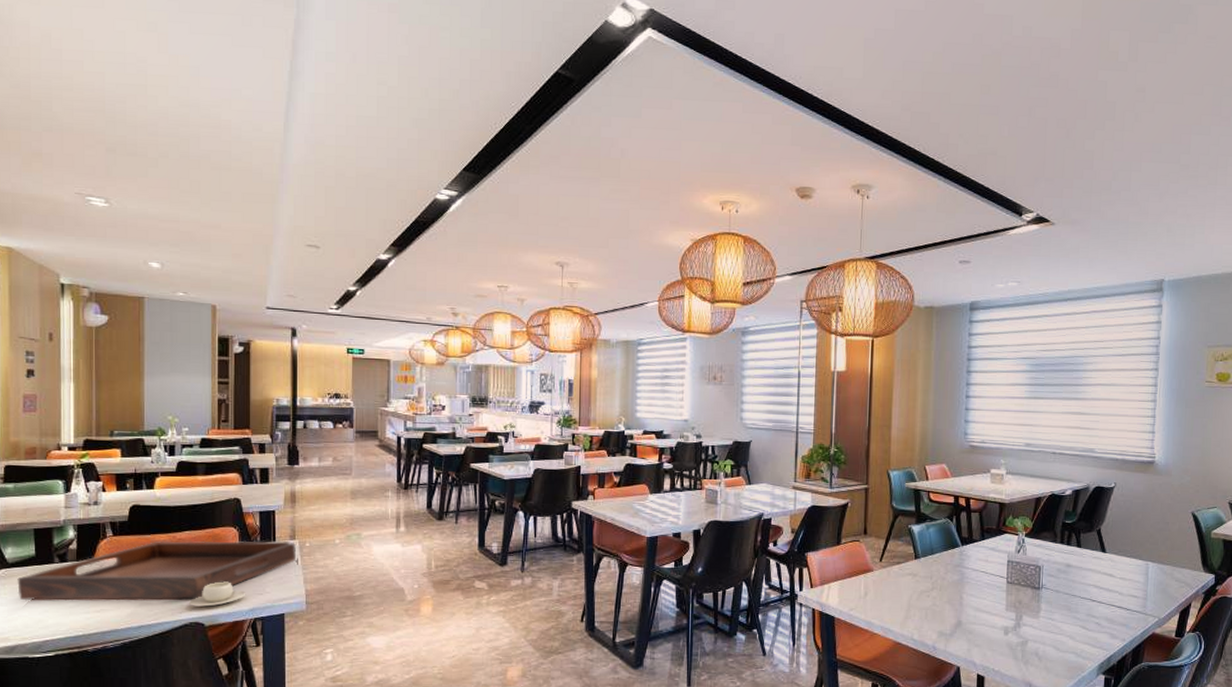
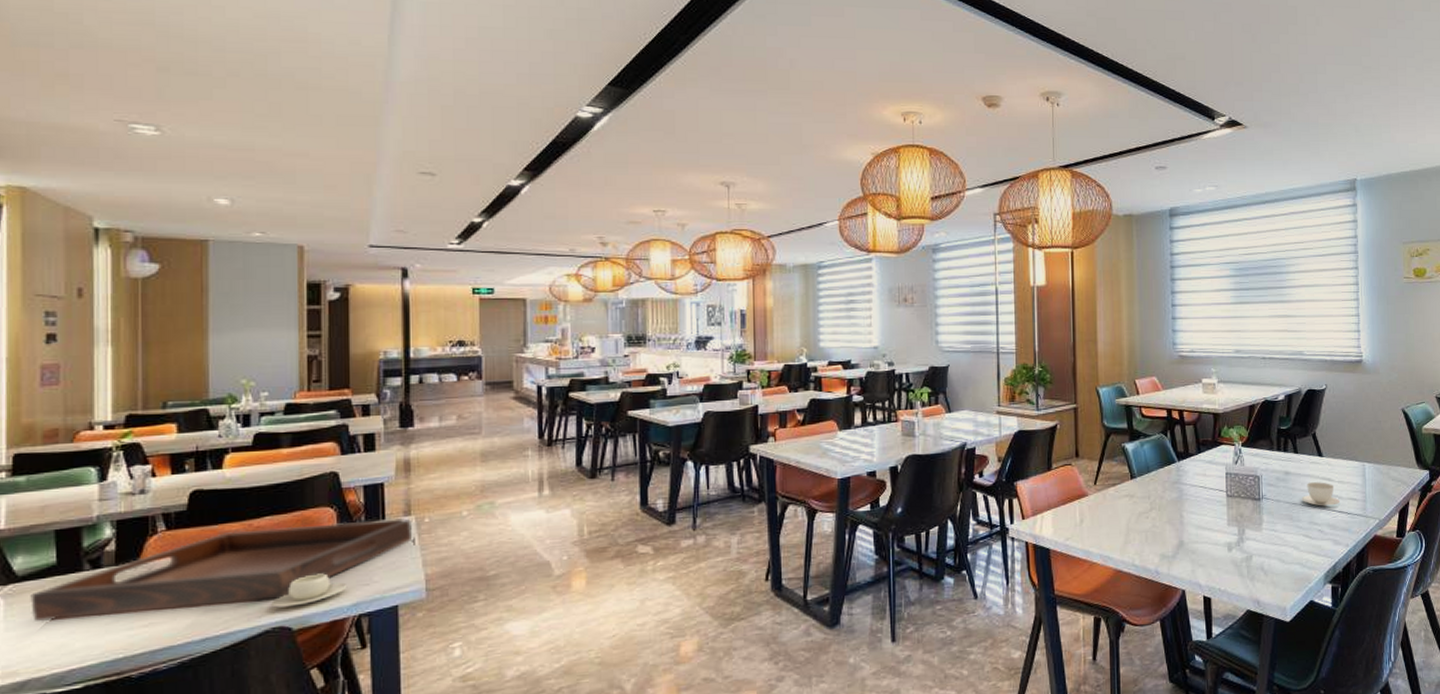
teacup: none [1081,576,1121,601] -> present [1301,482,1341,506]

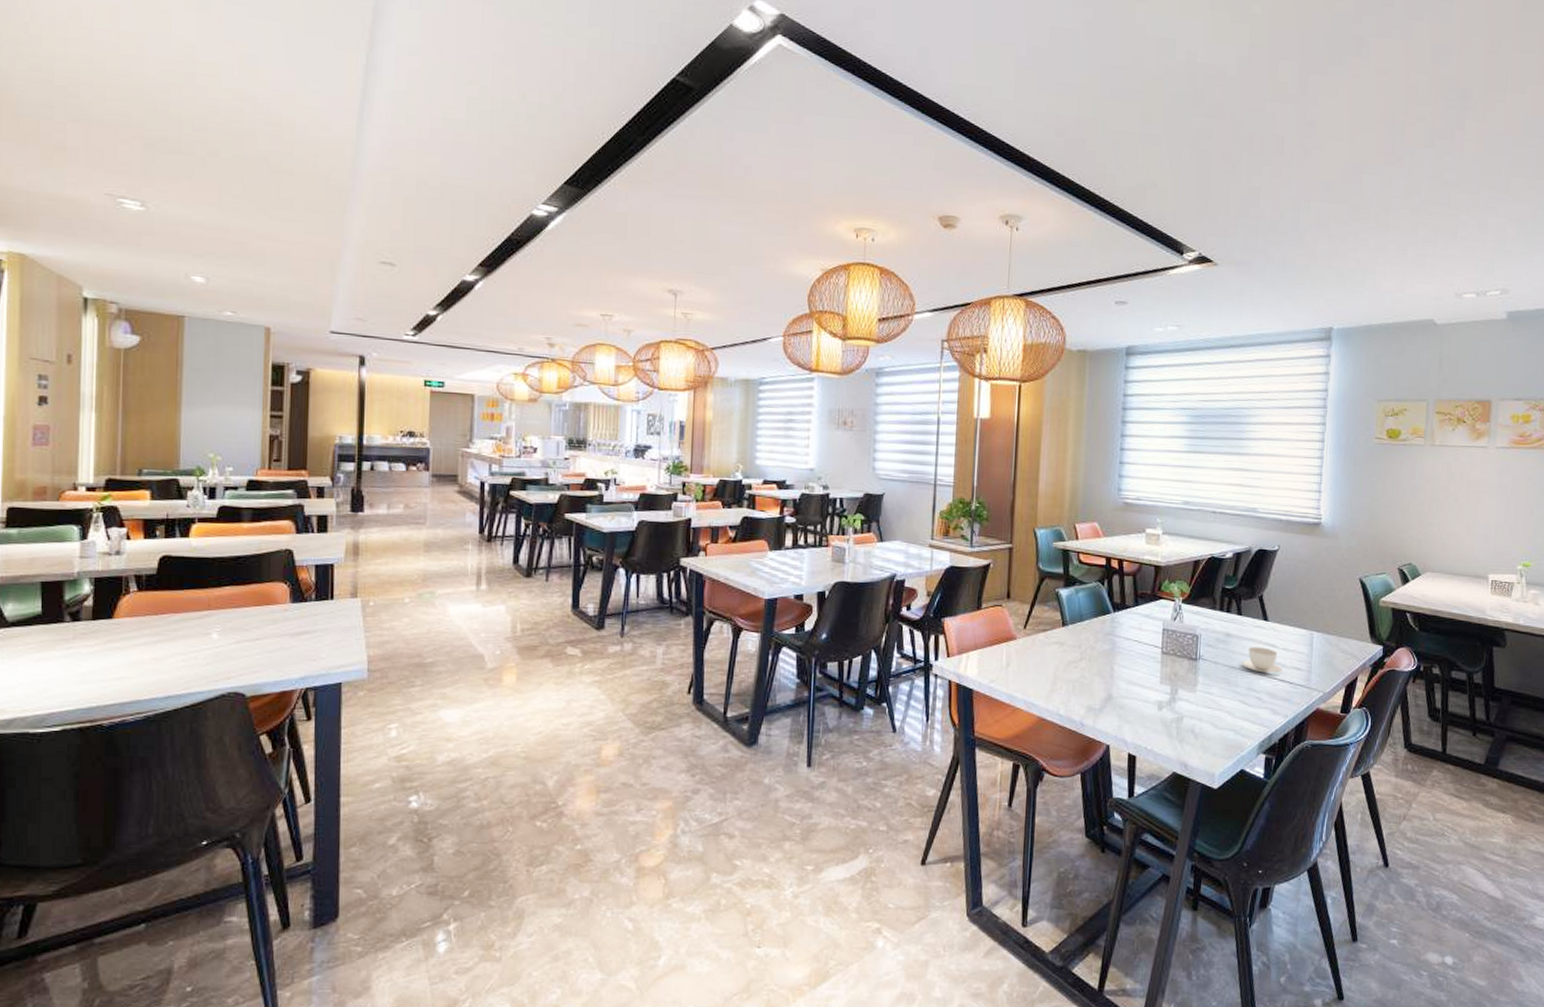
serving tray: present [30,517,412,622] -> none [18,597,357,667]
teacup: present [270,573,348,608] -> none [226,645,297,674]

